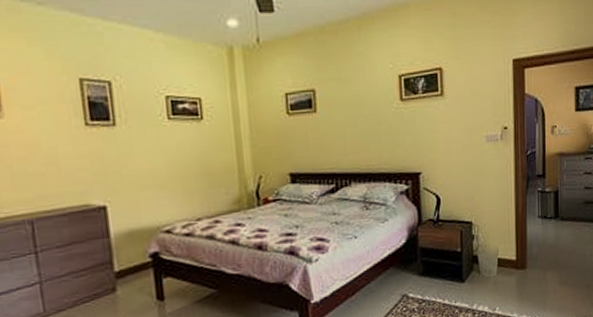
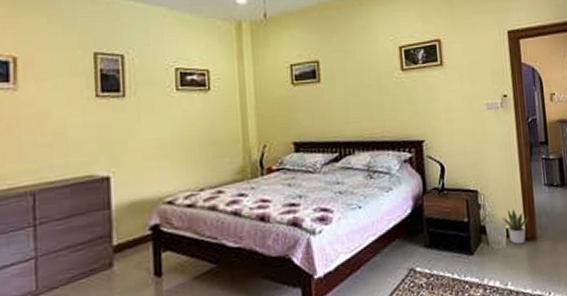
potted plant: none [495,239,521,273] -> present [502,208,530,245]

